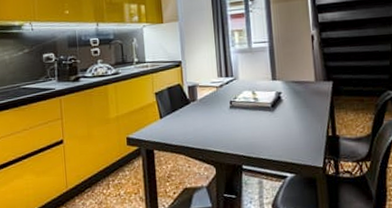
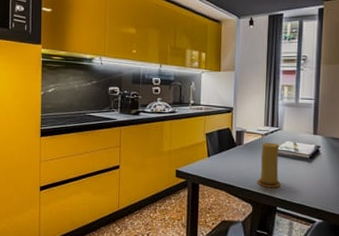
candle: none [218,94,244,145] -> present [257,142,281,188]

